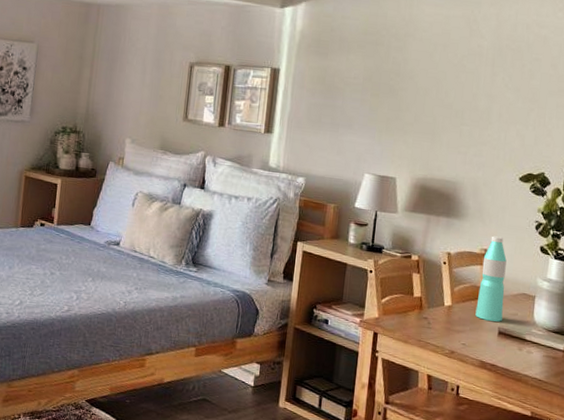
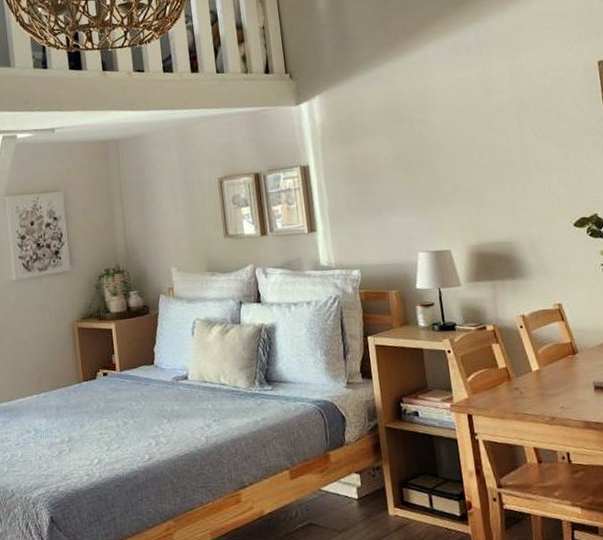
water bottle: present [475,236,507,322] -> none [558,287,595,378]

